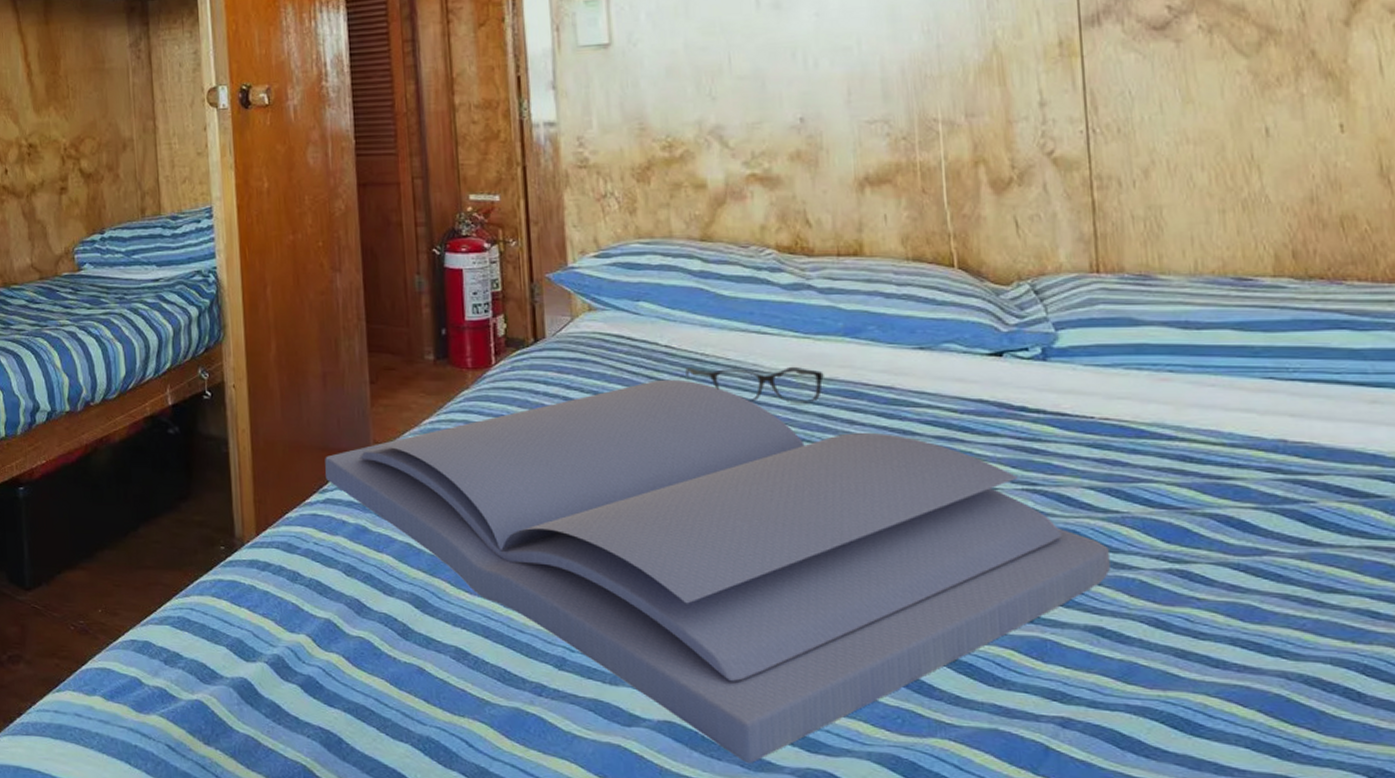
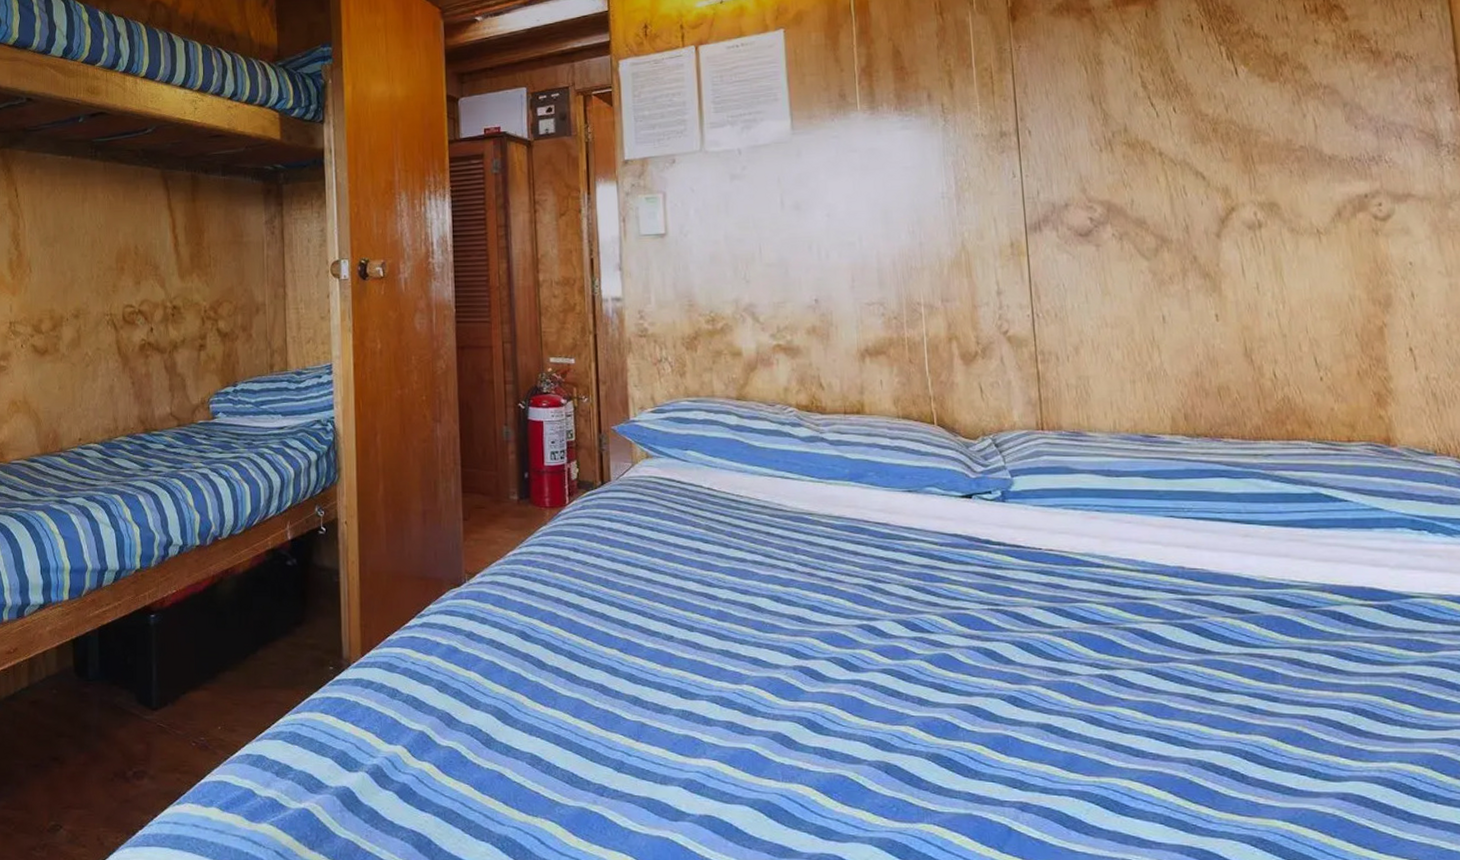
towel: present [325,379,1110,764] -> none [423,517,1056,851]
eyeglasses: present [685,366,824,404] -> none [724,506,834,538]

